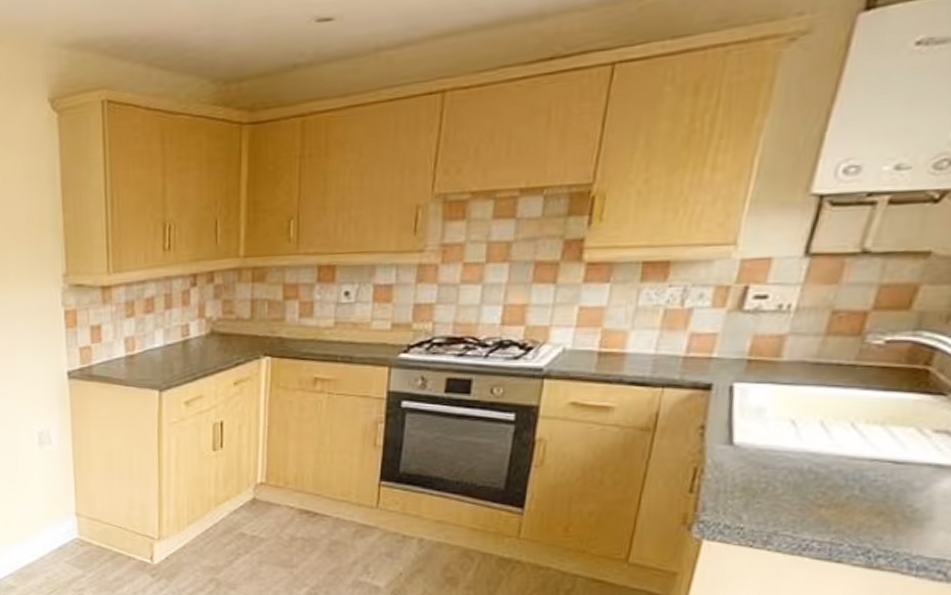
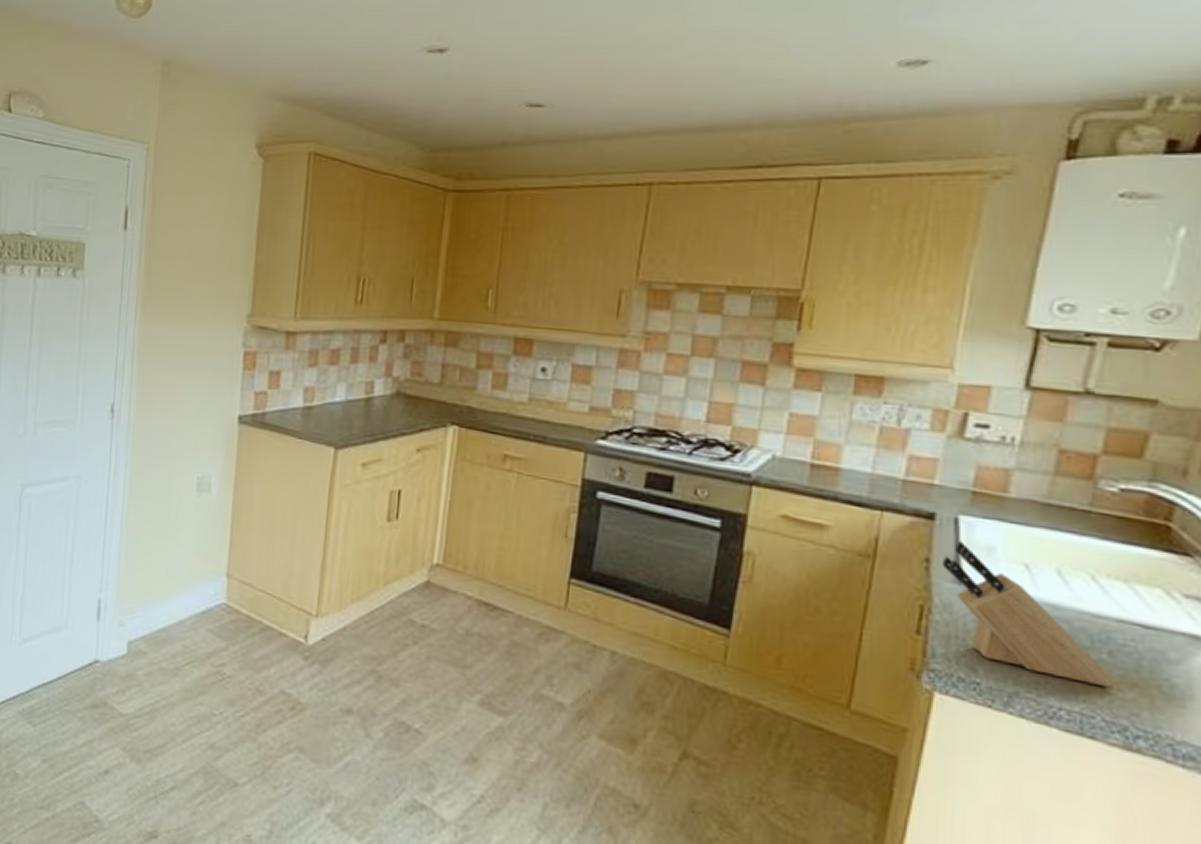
knife block: none [715,406,867,518] -> present [941,540,1118,688]

